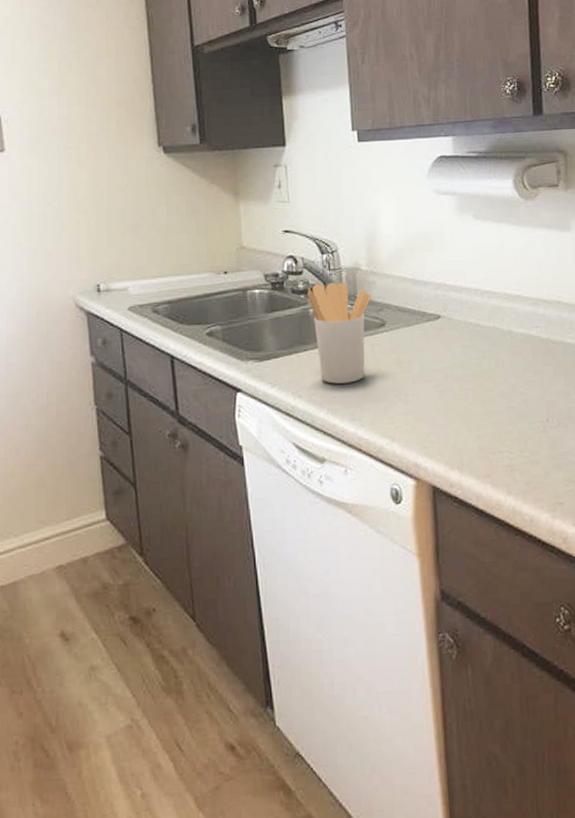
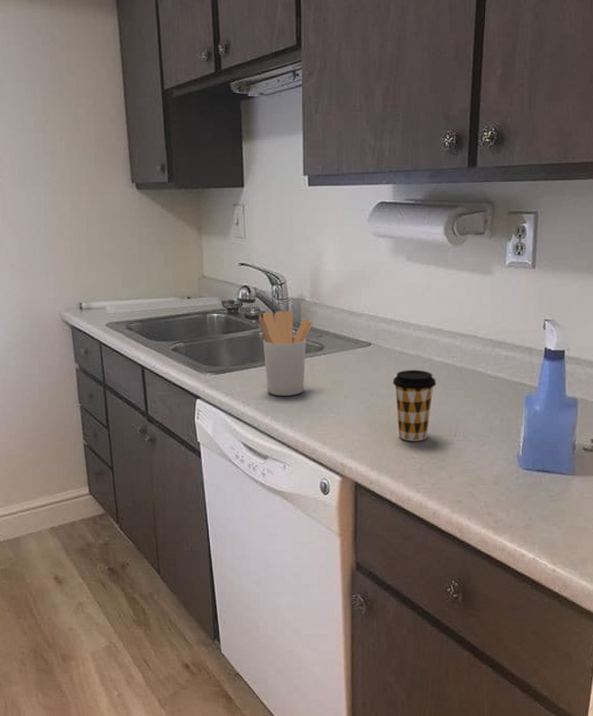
coffee cup: none [468,344,520,432] -> present [392,370,436,442]

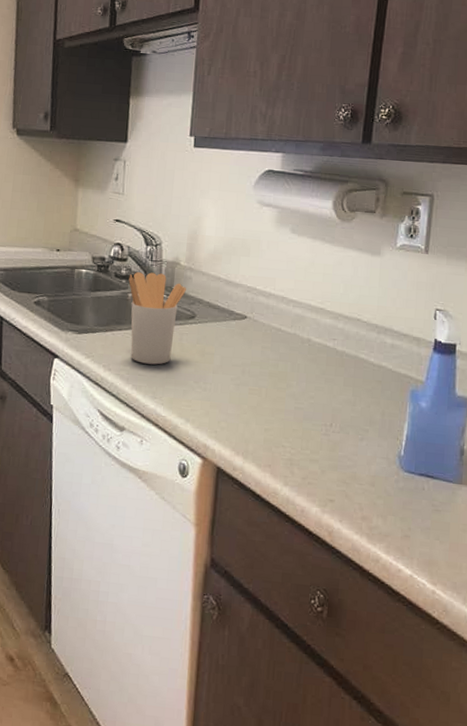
coffee cup: present [392,370,436,442] -> none [266,348,314,429]

